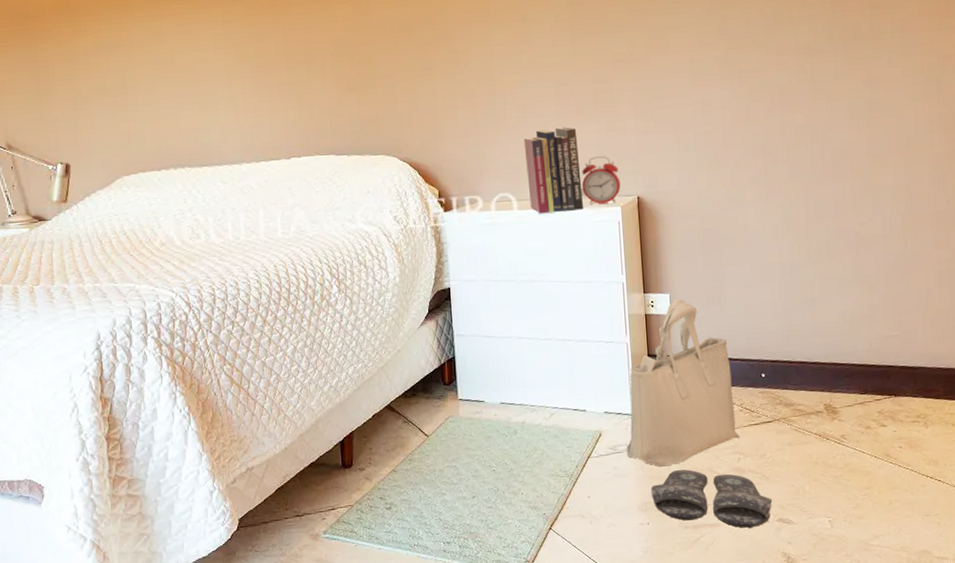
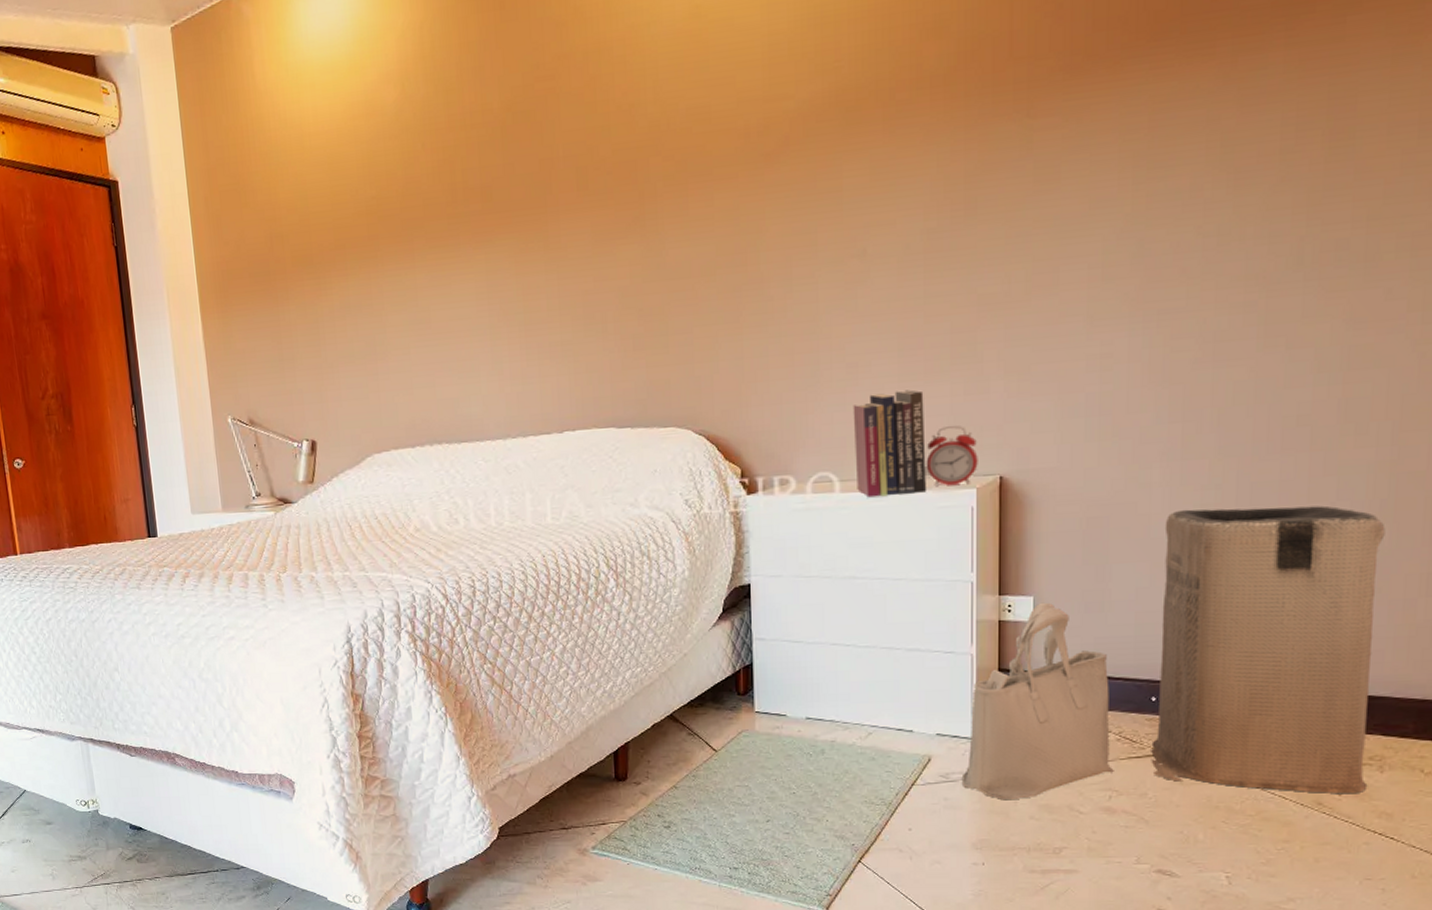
slippers: present [650,469,773,528] -> none [989,804,1152,877]
laundry basket: none [758,219,919,447] -> present [1151,505,1386,794]

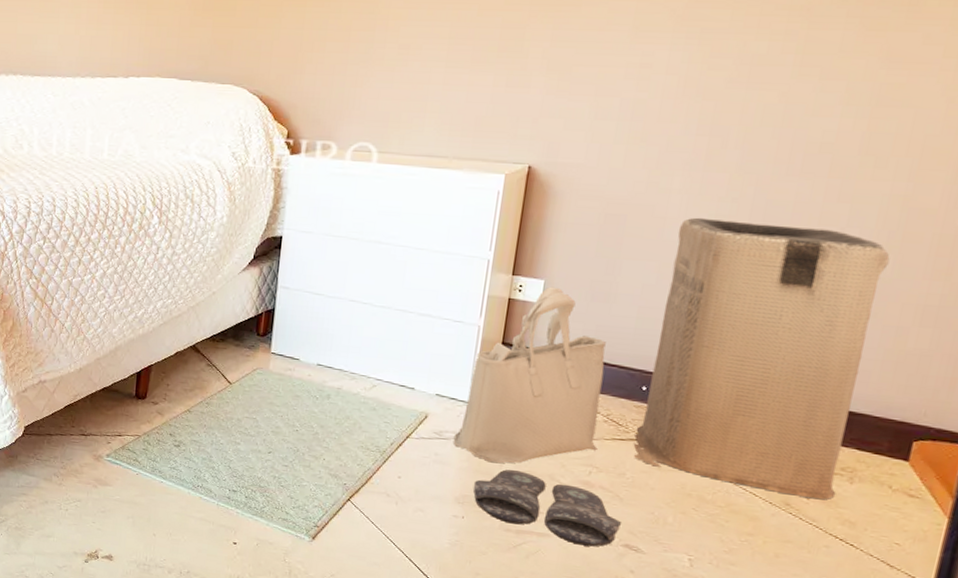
books: present [853,390,926,498] -> none [393,75,468,173]
alarm clock: present [926,426,978,486] -> none [460,114,512,170]
slippers: none [989,804,1152,877] -> present [473,469,623,547]

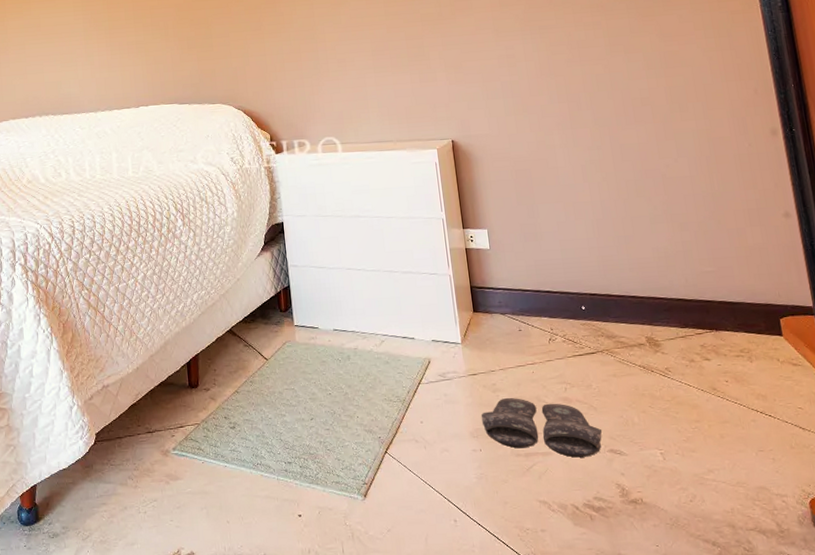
handbag: present [453,286,606,464] -> none [454,234,565,394]
laundry basket: present [633,217,890,500] -> none [568,161,744,381]

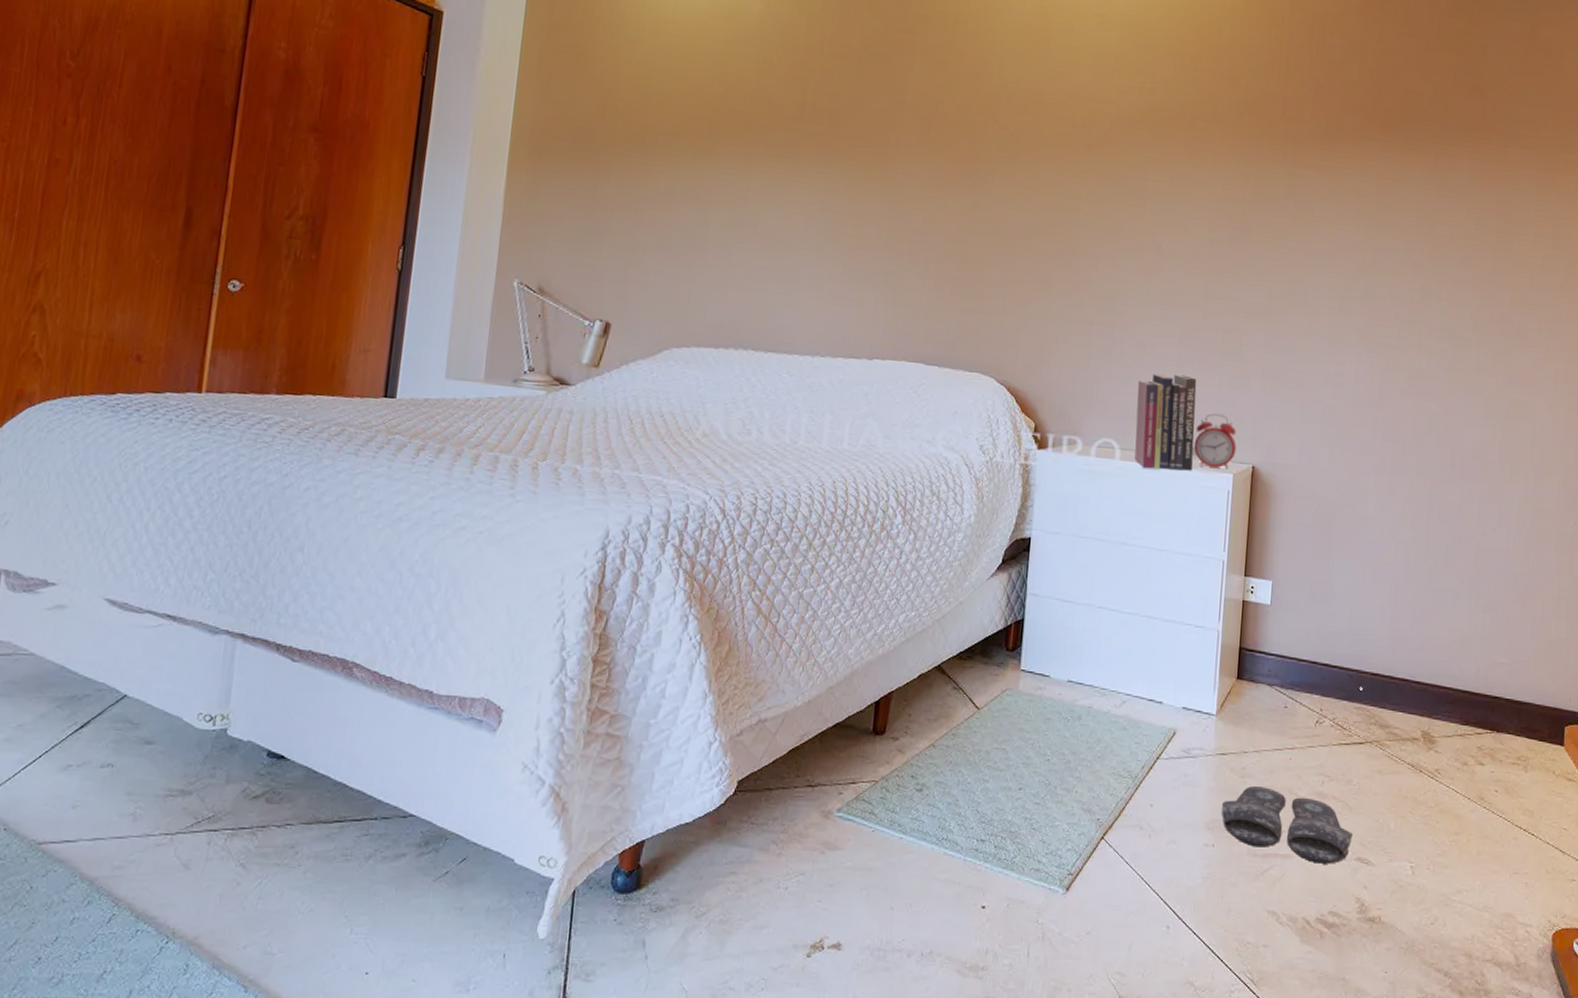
books: none [345,78,402,156] -> present [1134,373,1197,472]
alarm clock: none [399,104,436,147] -> present [1193,414,1237,470]

